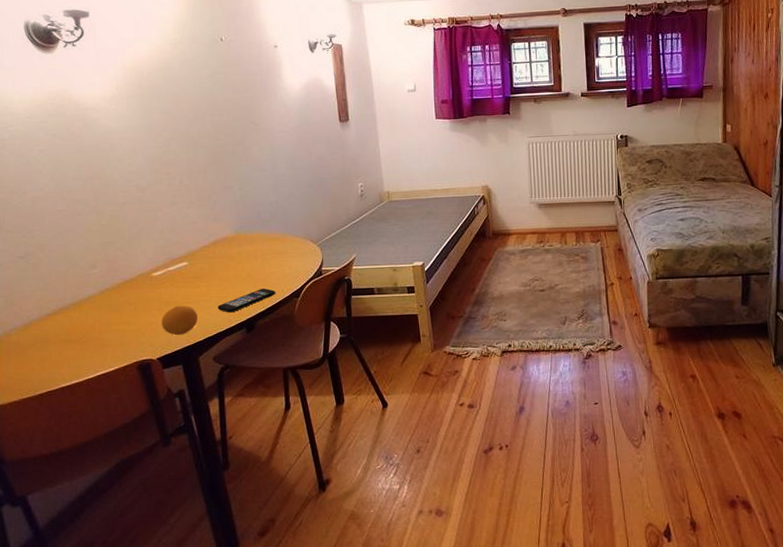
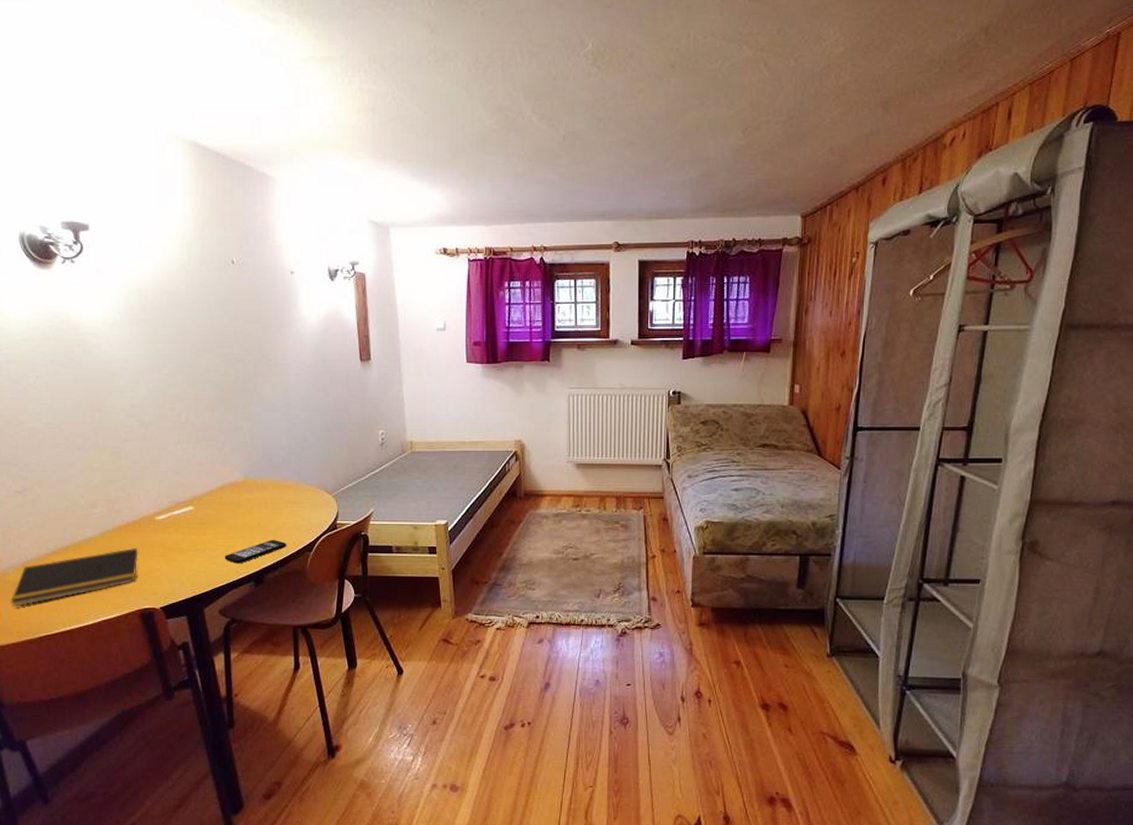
notepad: none [13,304,136,366] -> present [10,548,138,607]
fruit: present [162,305,199,335] -> none [165,552,204,584]

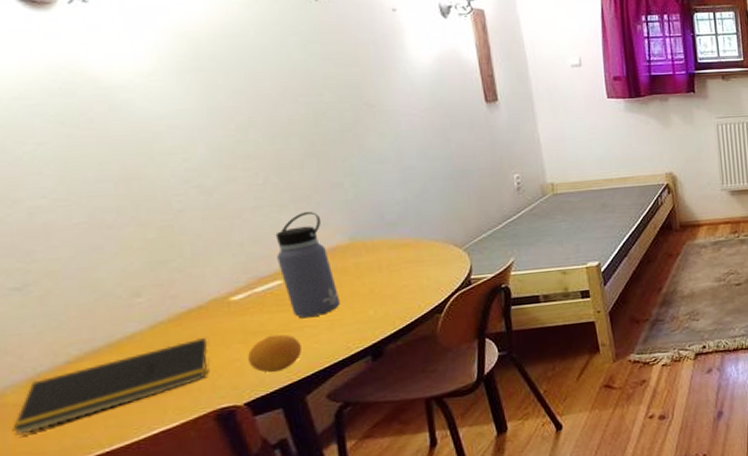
fruit: none [165,552,204,584] -> present [248,334,303,373]
water bottle: none [190,450,235,542] -> present [275,212,341,318]
smartphone: present [224,539,287,564] -> none [329,305,411,339]

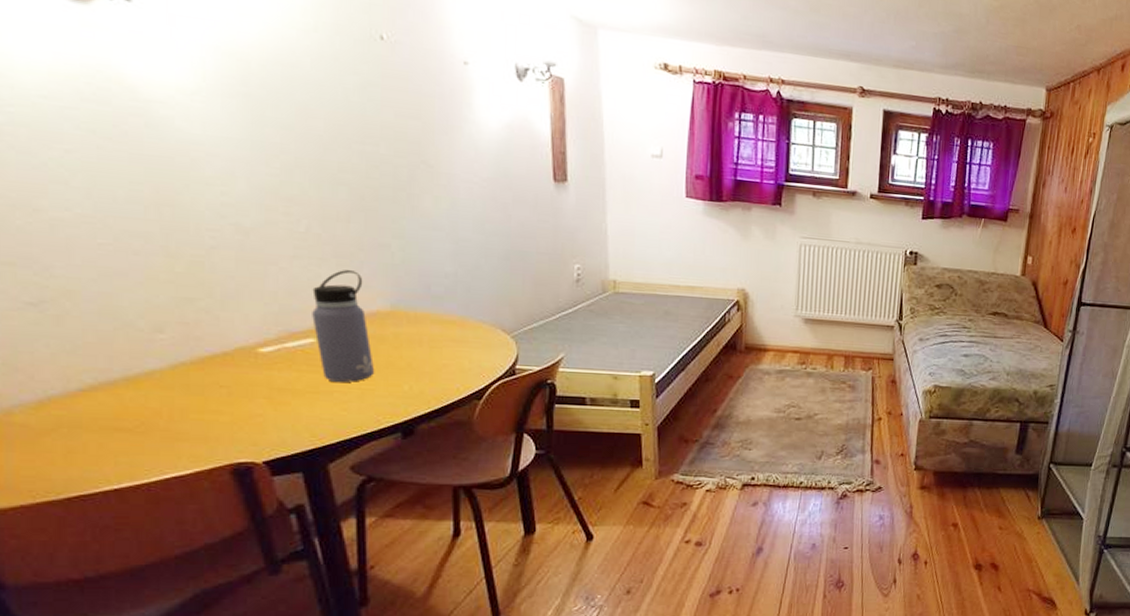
notepad: present [12,338,209,436] -> none [17,387,230,458]
fruit: present [248,334,303,373] -> none [272,395,330,433]

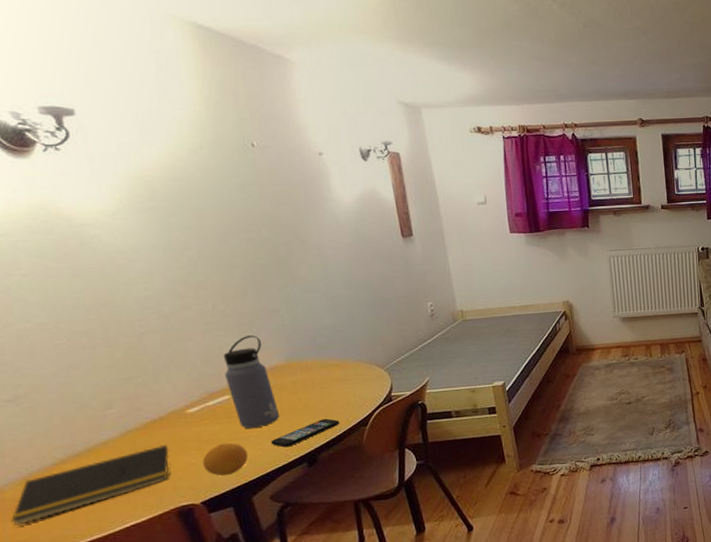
notepad: none [17,387,230,458] -> present [11,445,170,526]
fruit: none [272,395,330,433] -> present [203,442,249,476]
smartphone: none [359,383,448,411] -> present [270,418,340,448]

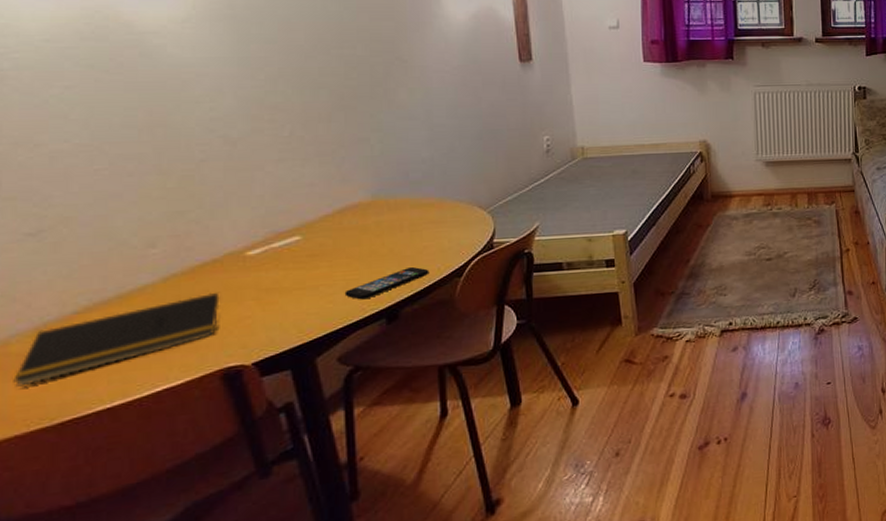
fruit: present [203,442,249,476] -> none [260,292,316,332]
water bottle: present [223,335,280,429] -> none [297,167,359,277]

